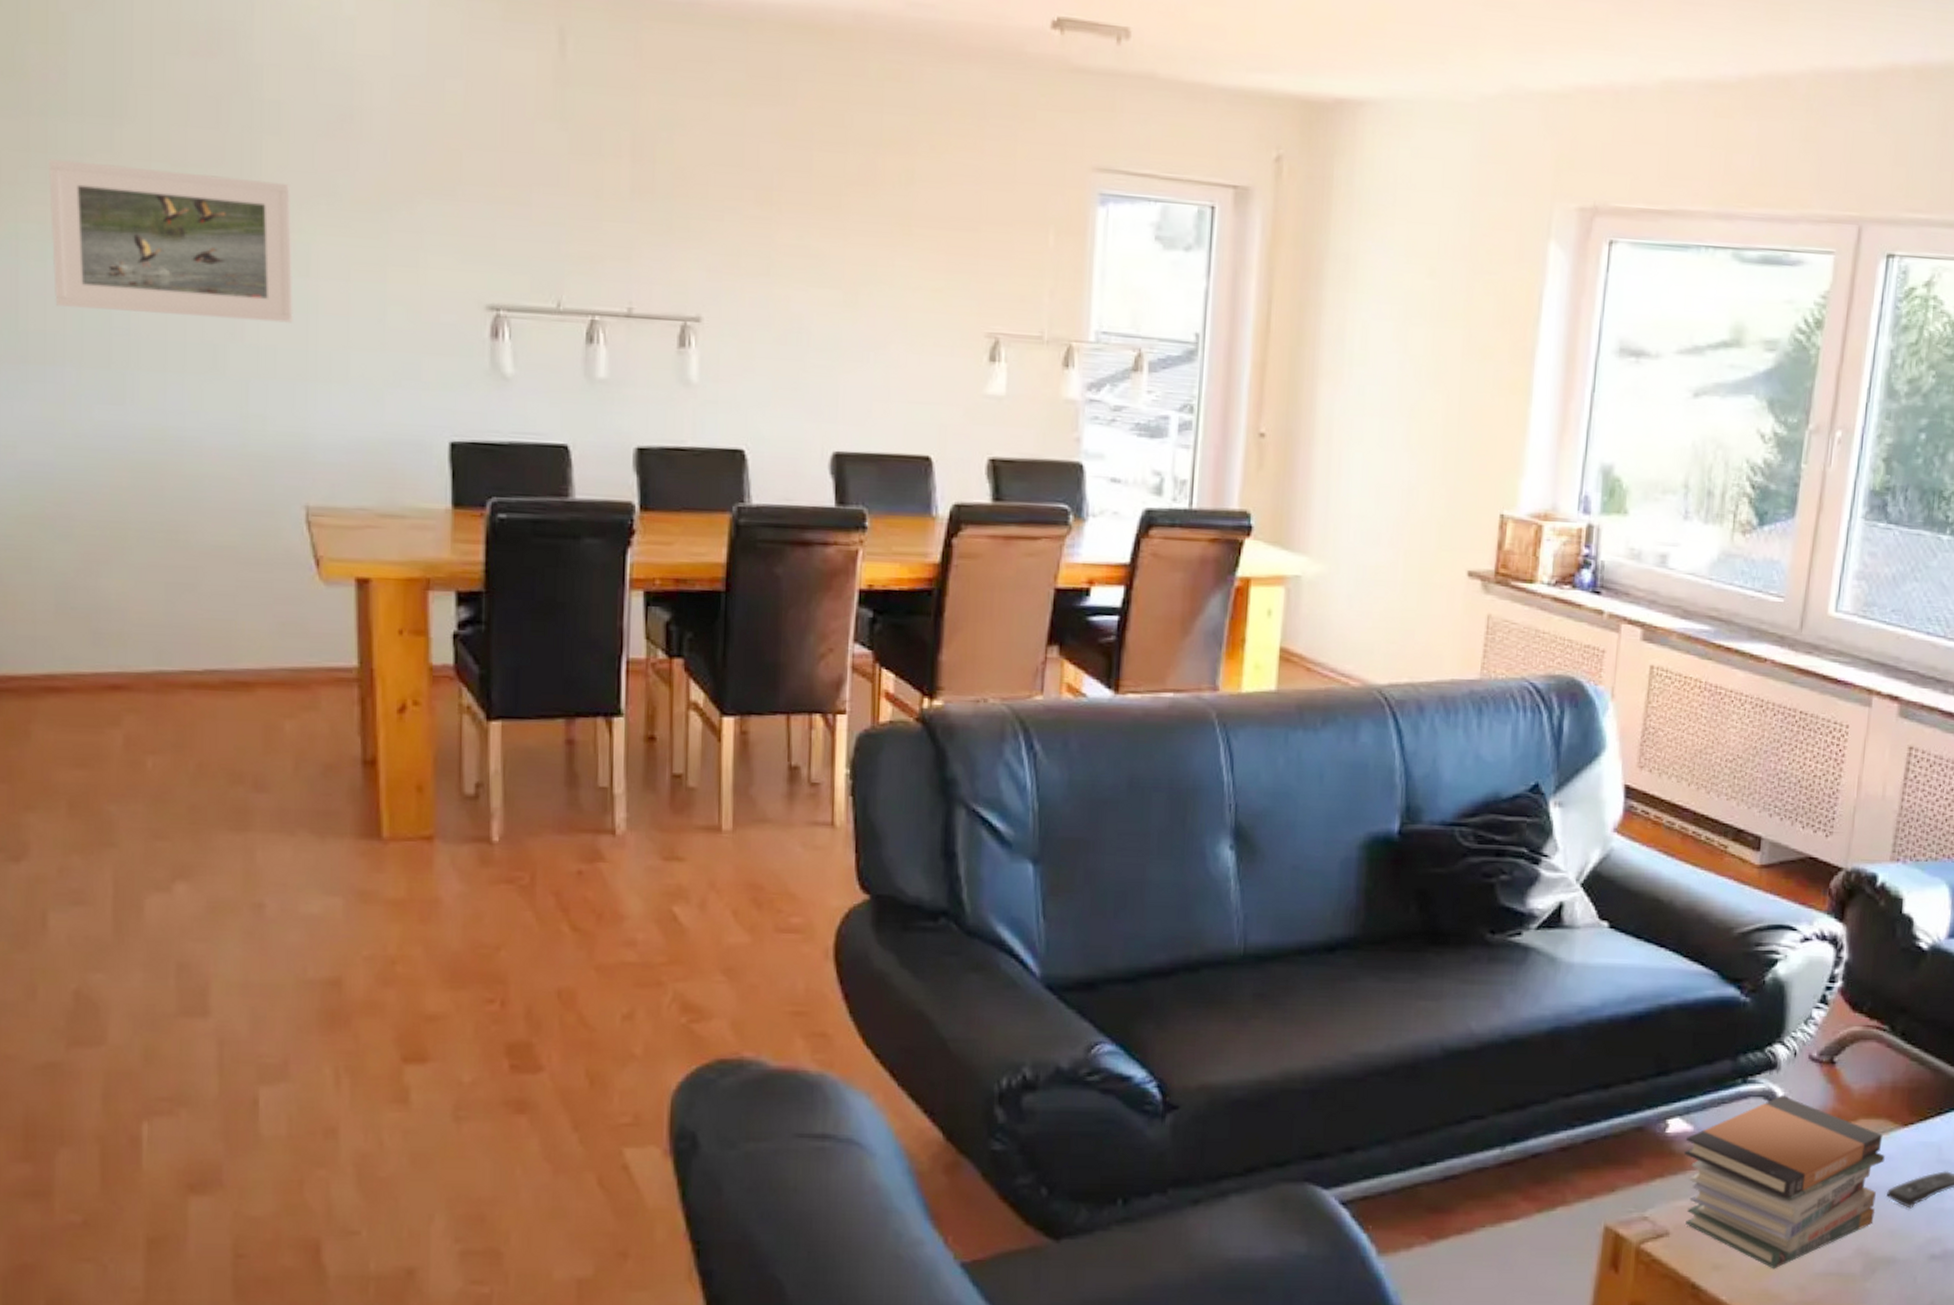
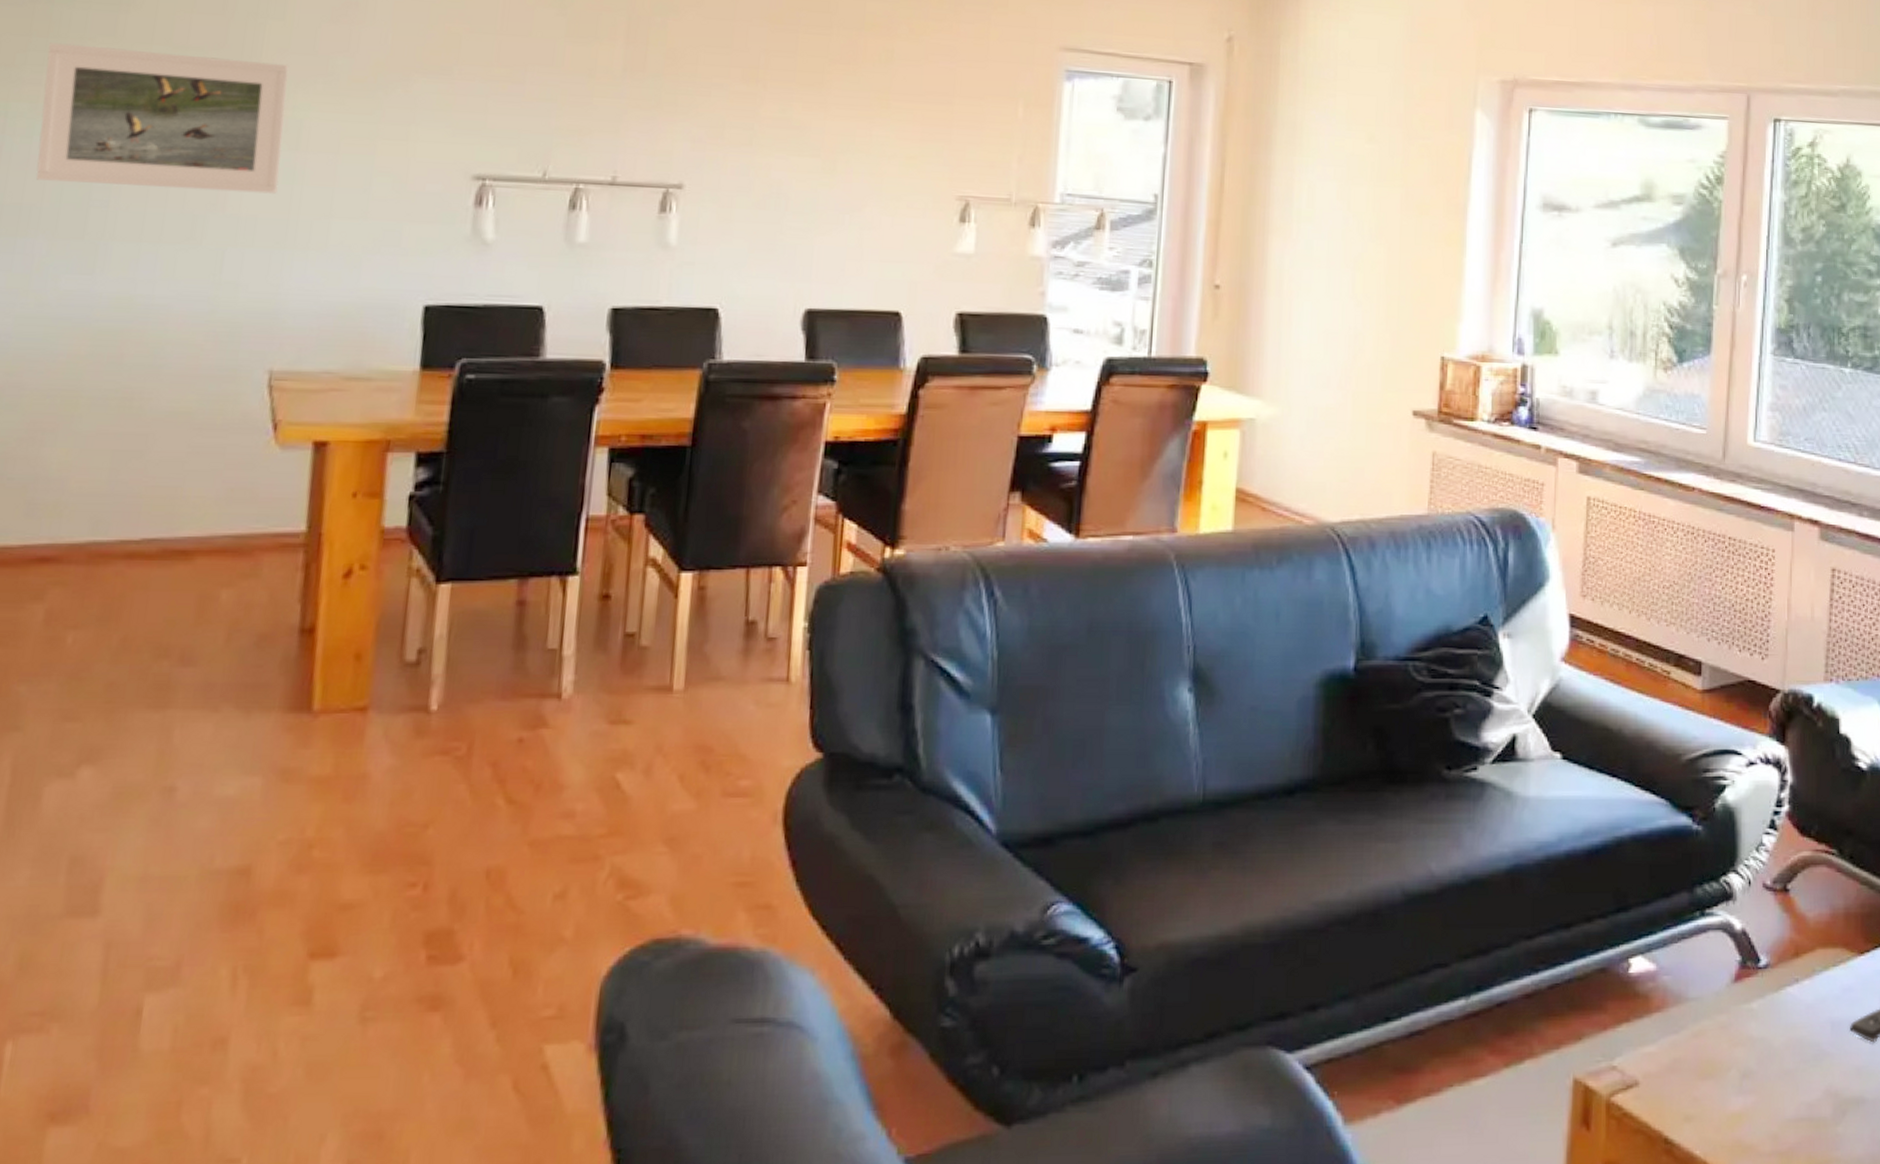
book stack: present [1684,1096,1885,1269] -> none [1648,928,1845,1117]

